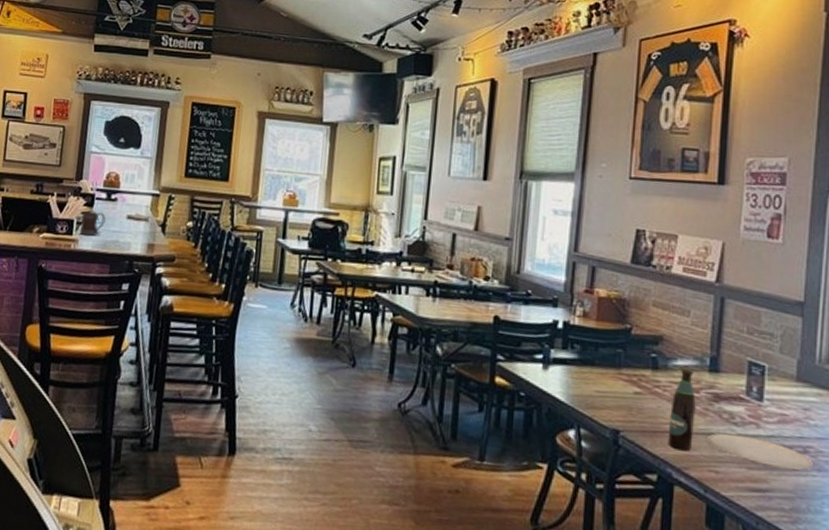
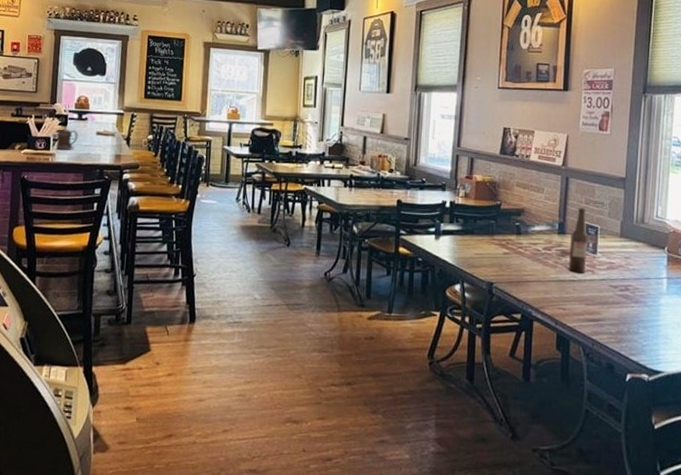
bottle: present [667,368,696,451] -> none [528,232,549,295]
plate: present [708,433,813,470] -> none [557,279,632,304]
beer bottle: none [723,338,751,426] -> present [568,207,588,273]

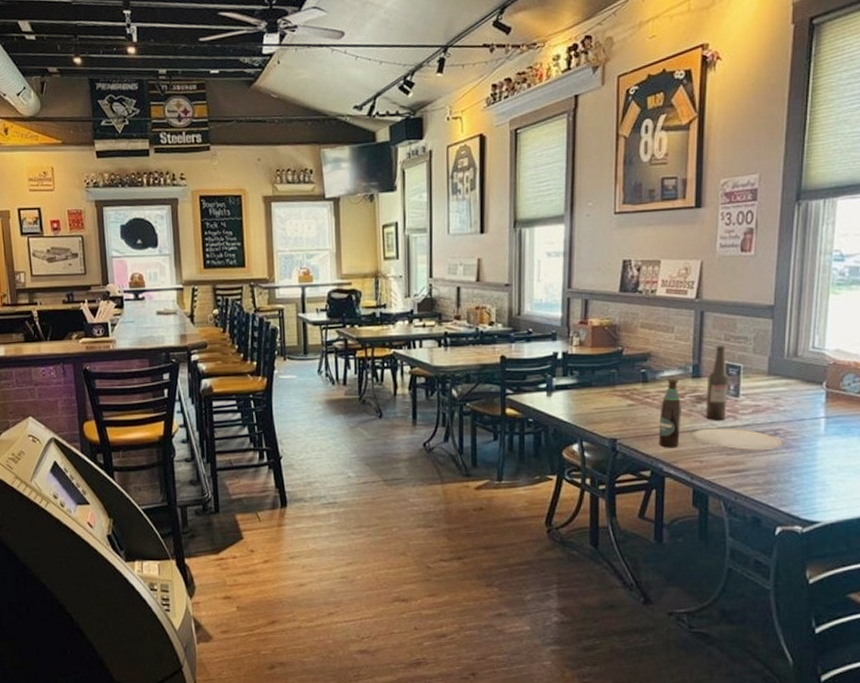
beer mug: present [55,129,78,151] -> none [115,311,137,336]
bottle: none [528,232,549,295] -> present [658,378,681,448]
plate: none [557,279,632,304] -> present [692,428,782,451]

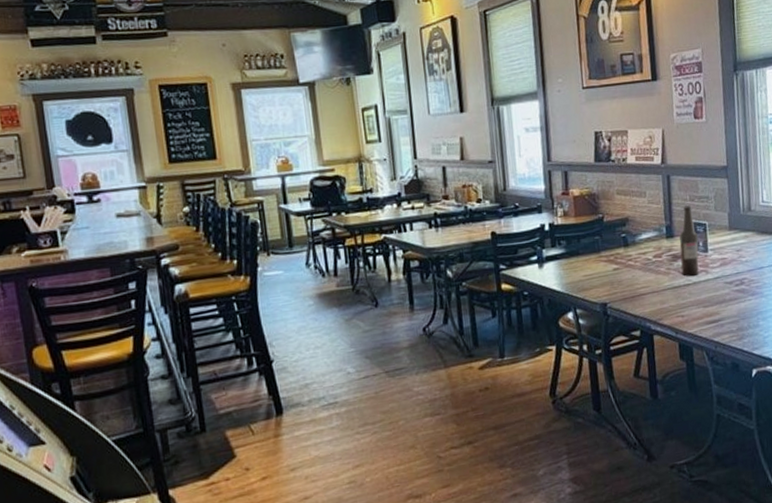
bottle: present [658,378,681,448] -> none [642,239,663,307]
plate: present [692,428,782,451] -> none [672,282,748,302]

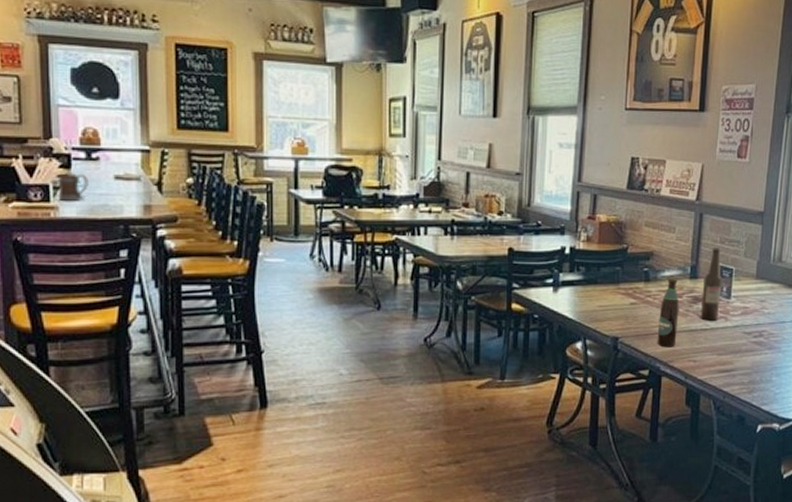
beer mug: none [65,216,93,245] -> present [58,173,89,202]
bottle: none [642,239,663,307] -> present [657,278,679,347]

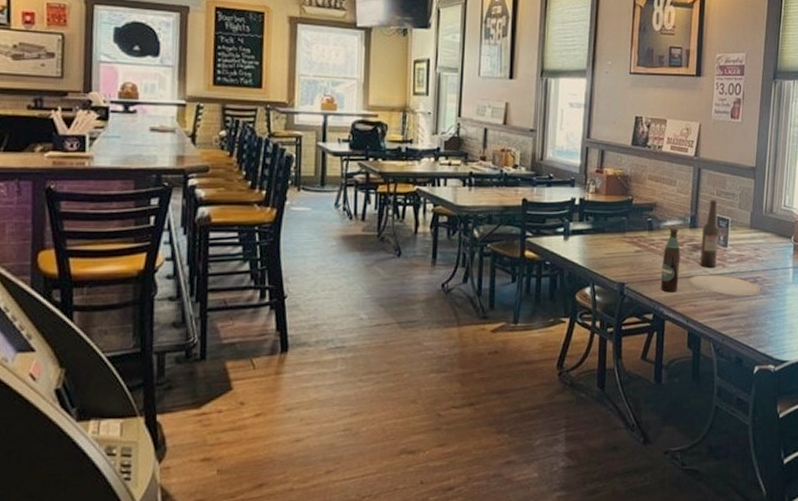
beer mug: present [58,173,89,202] -> none [93,124,125,152]
plate: none [688,328,766,351] -> present [689,275,760,296]

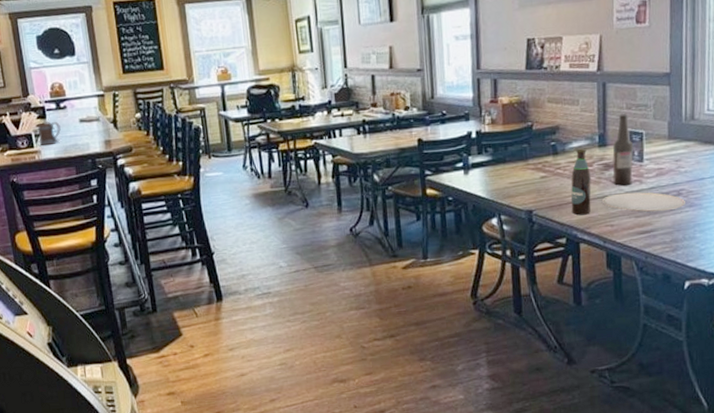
beer mug: none [93,124,125,152] -> present [38,121,61,146]

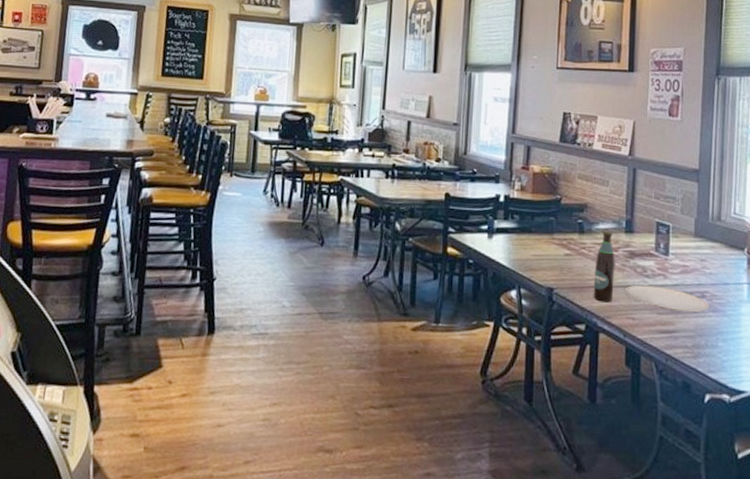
beer mug: present [38,121,61,146] -> none [59,110,86,135]
beer bottle: present [612,114,633,186] -> none [637,203,659,278]

